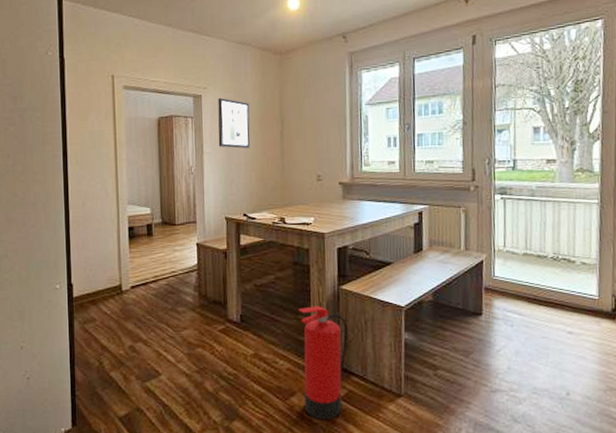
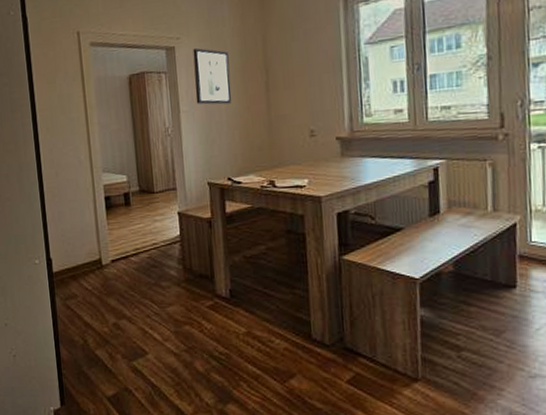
fire extinguisher: present [298,306,348,419] -> none [294,279,353,405]

